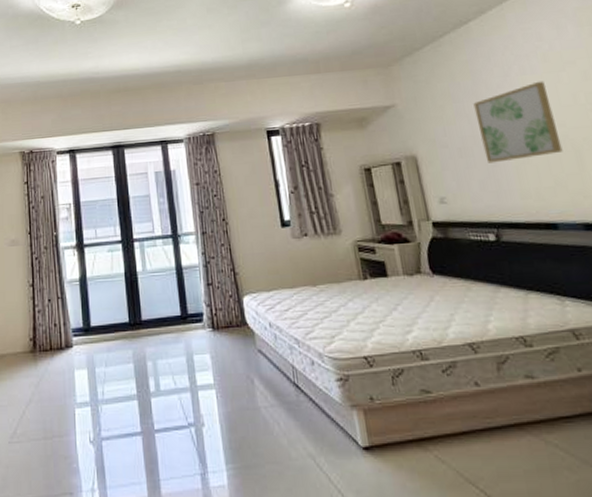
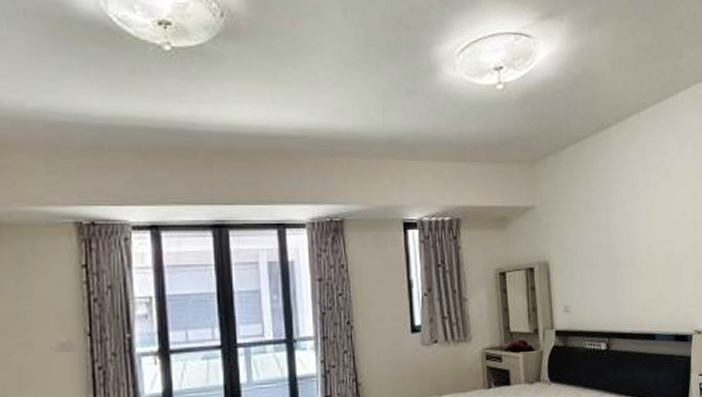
wall art: present [473,81,563,163] -> none [604,196,668,274]

